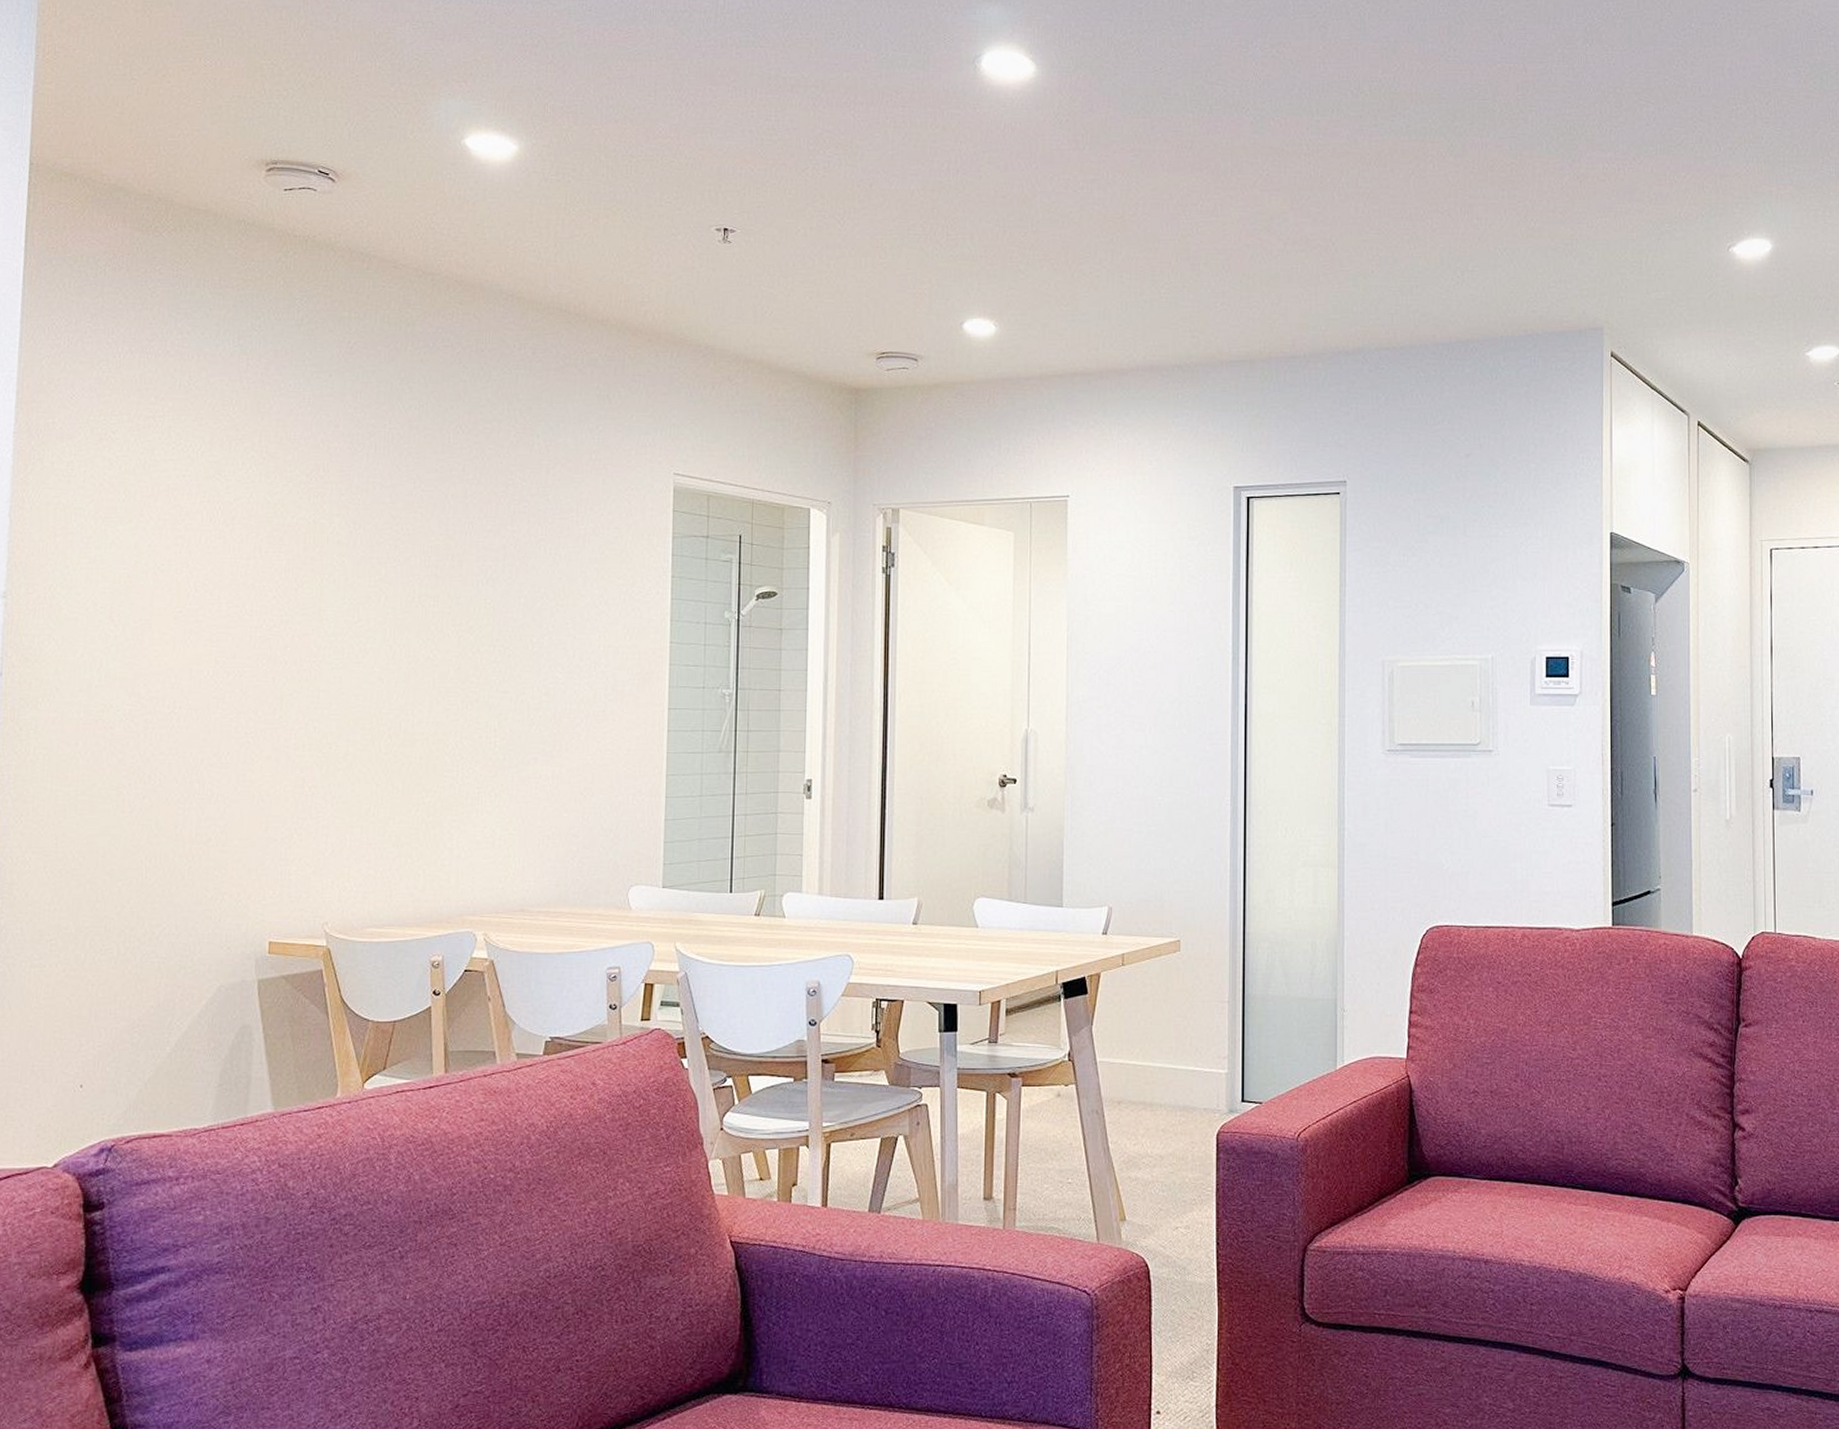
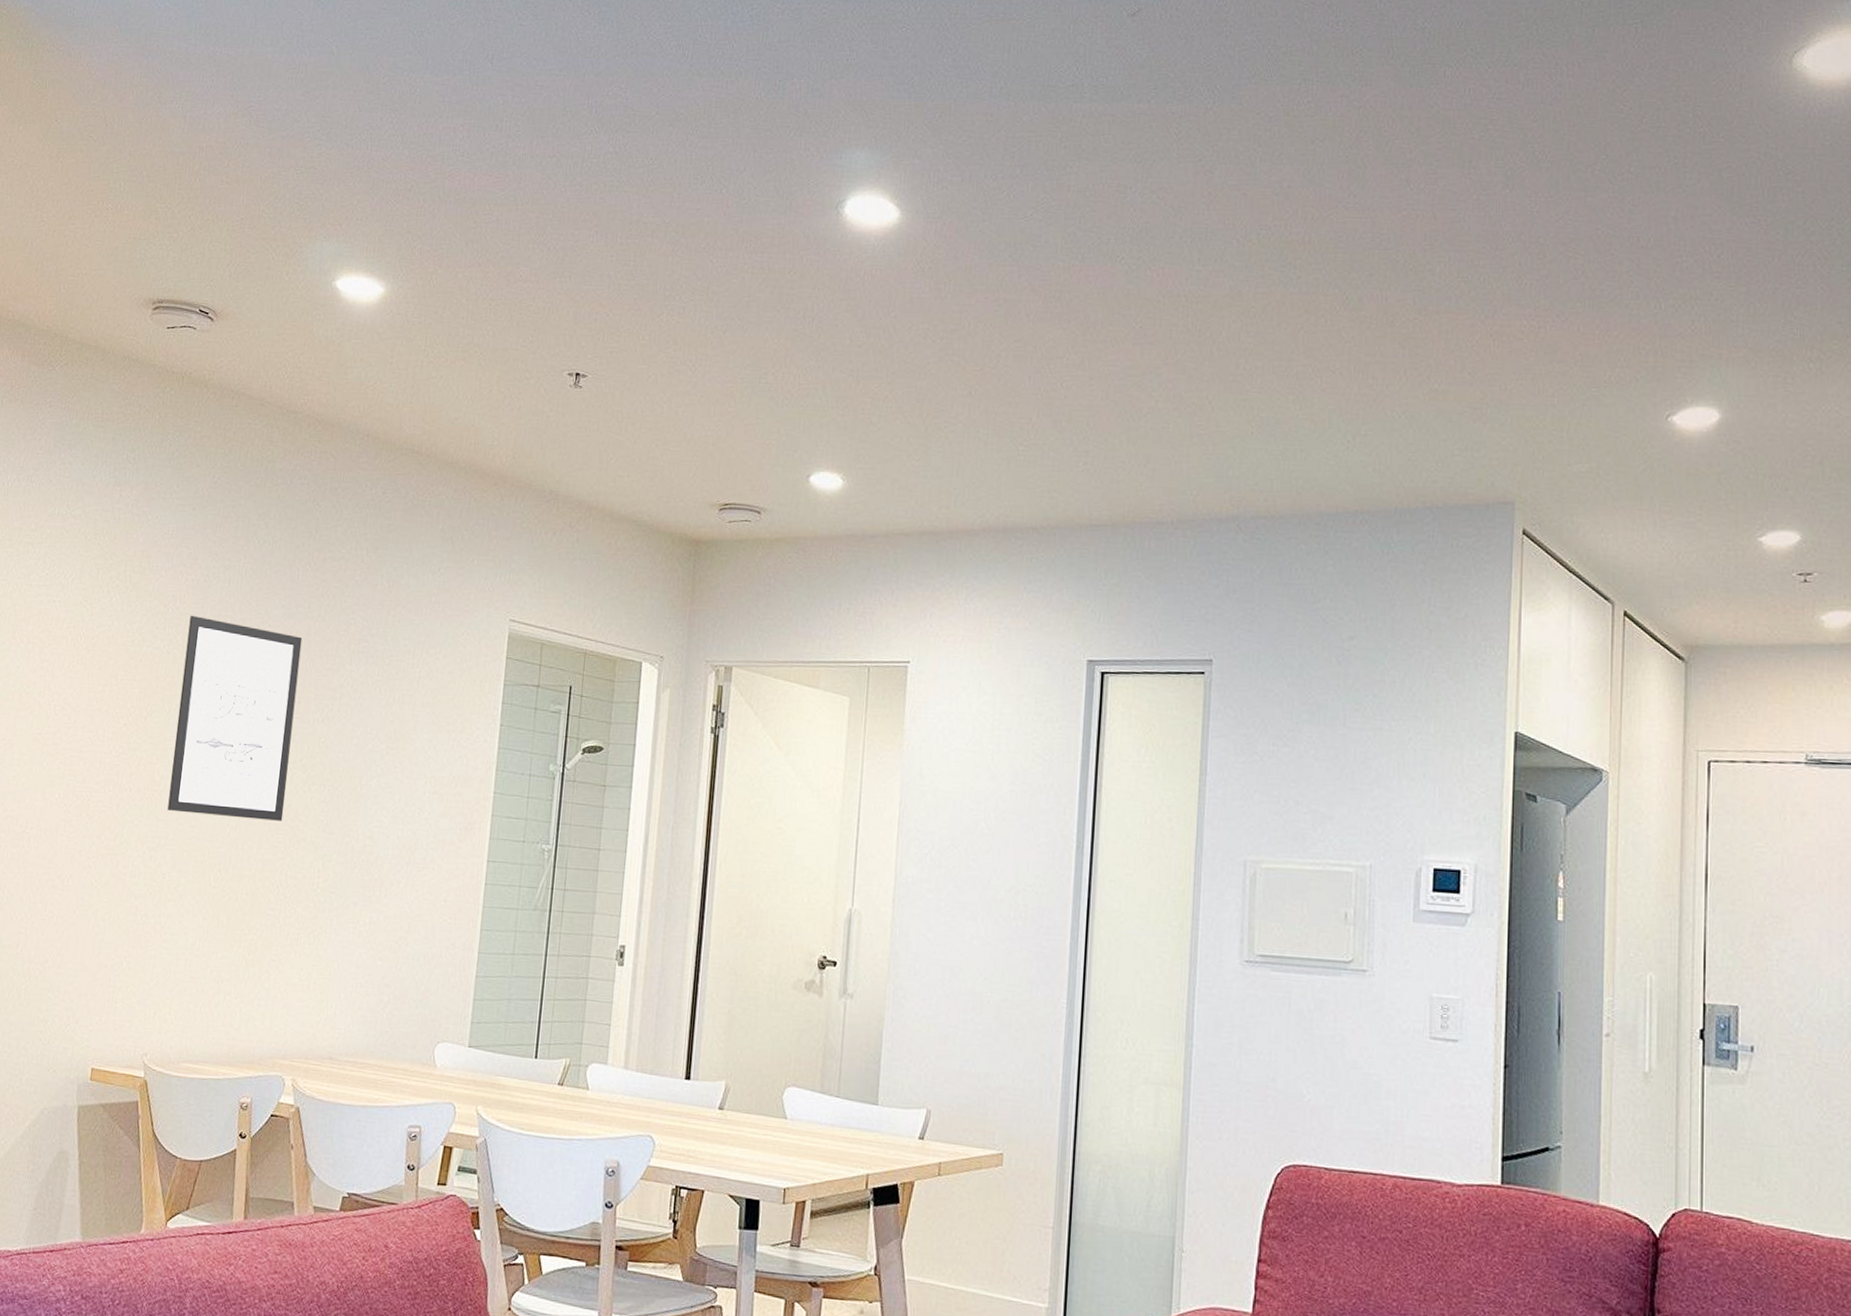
wall art: none [328,483,459,684] -> present [167,615,303,821]

